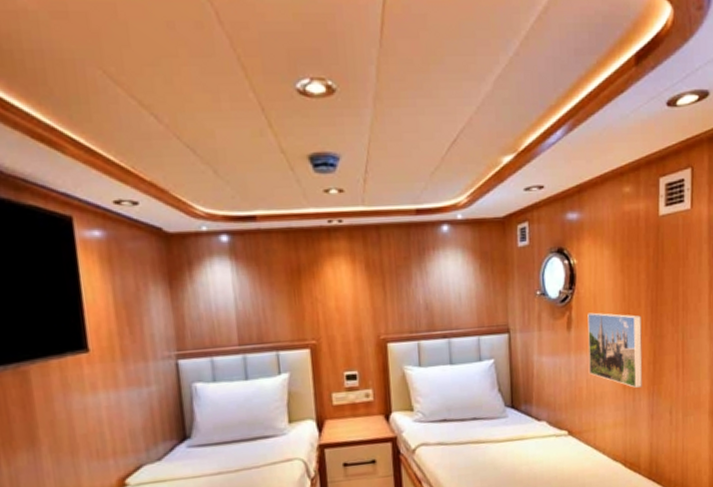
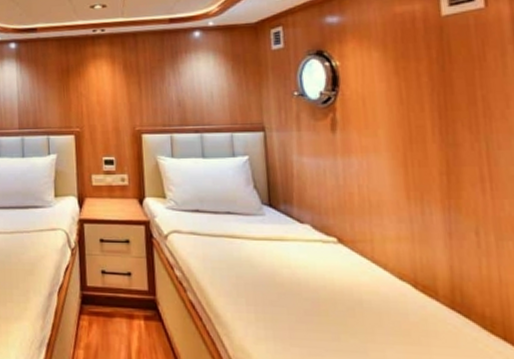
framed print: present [587,312,643,389] -> none [355,115,433,201]

